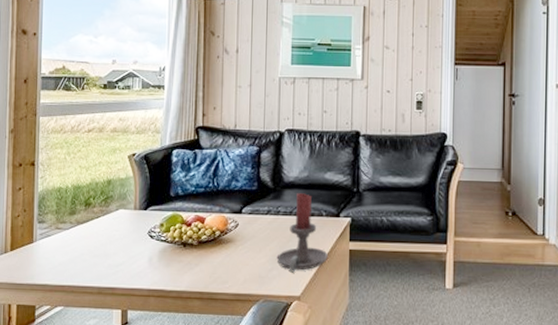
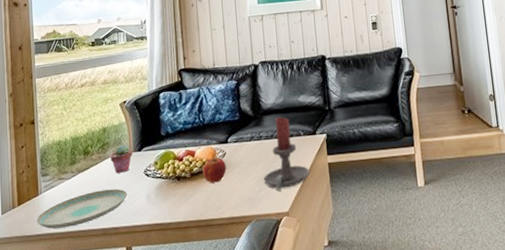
plate: none [29,246,128,281] -> present [37,189,128,229]
potted succulent: none [113,201,138,231] -> present [110,145,133,174]
apple: none [211,226,237,255] -> present [202,156,226,184]

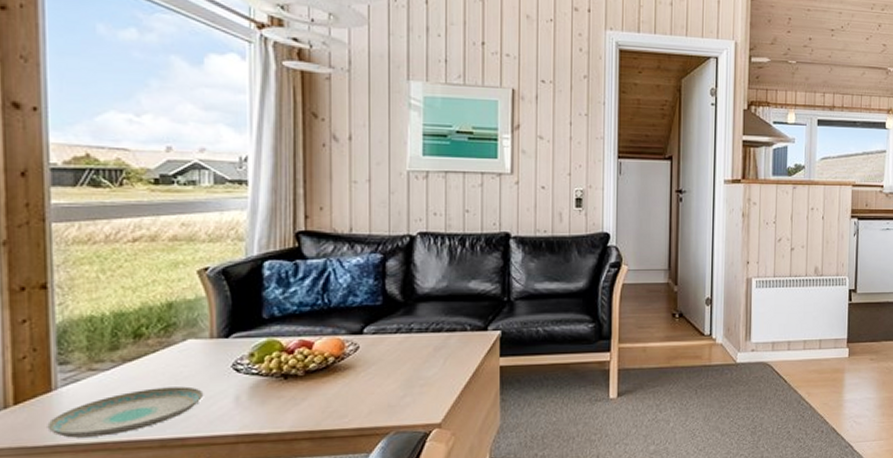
potted succulent: present [110,145,133,174] -> none [178,328,216,366]
apple: present [202,156,226,184] -> none [323,350,358,385]
candle holder: present [263,117,310,191] -> none [410,306,474,398]

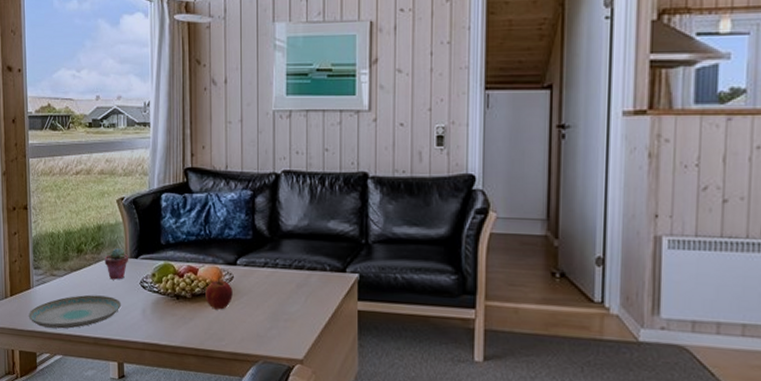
potted succulent: none [178,328,216,366] -> present [104,248,129,280]
apple: none [323,350,358,385] -> present [205,278,233,310]

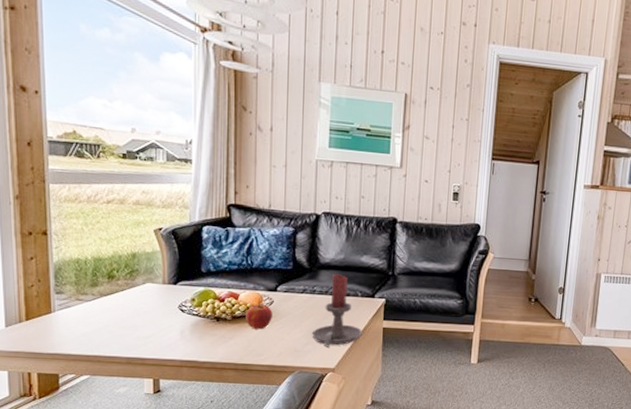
plate: present [28,295,122,329] -> none [49,318,158,351]
potted succulent: present [104,248,129,280] -> none [139,275,167,304]
candle holder: none [276,244,333,333] -> present [312,274,362,347]

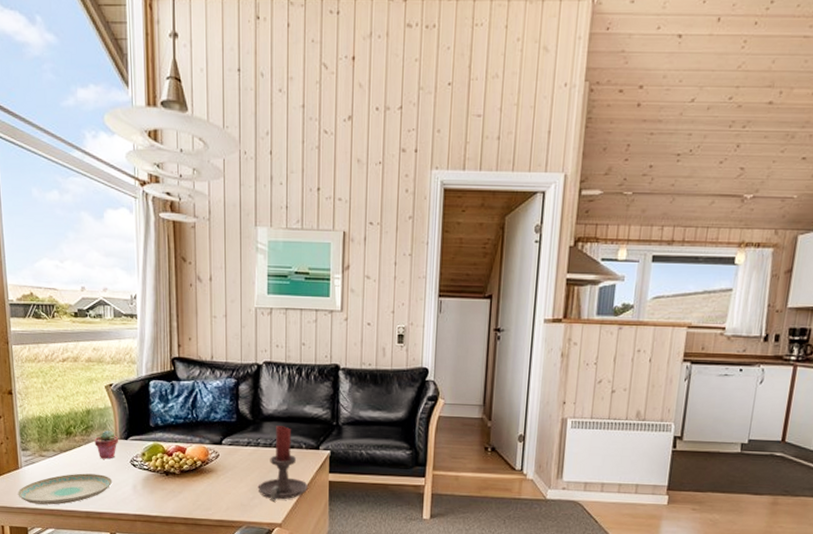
plate: none [49,318,158,351] -> present [17,473,113,505]
potted succulent: none [139,275,167,304] -> present [94,430,119,459]
apple: present [246,302,272,330] -> none [193,456,219,484]

